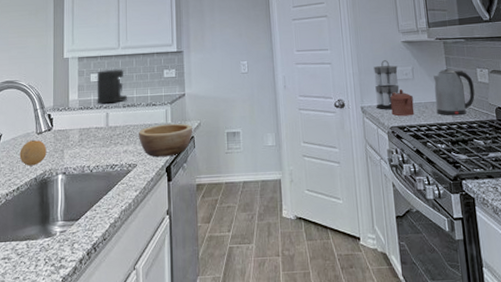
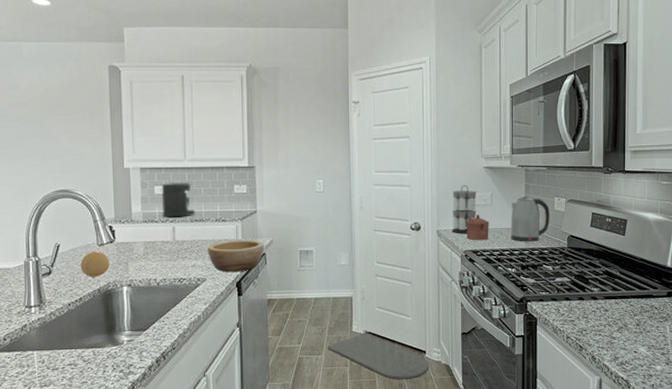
door mat: none [258,218,365,271] -> present [328,332,429,380]

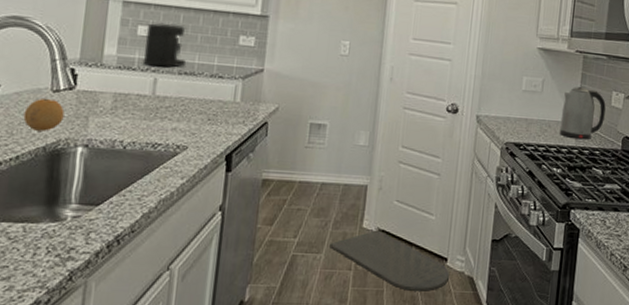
bowl: present [208,240,264,273] -> none [194,102,267,143]
spice rack: present [452,185,477,234] -> none [494,66,527,124]
teapot: present [466,215,489,241] -> none [510,102,537,133]

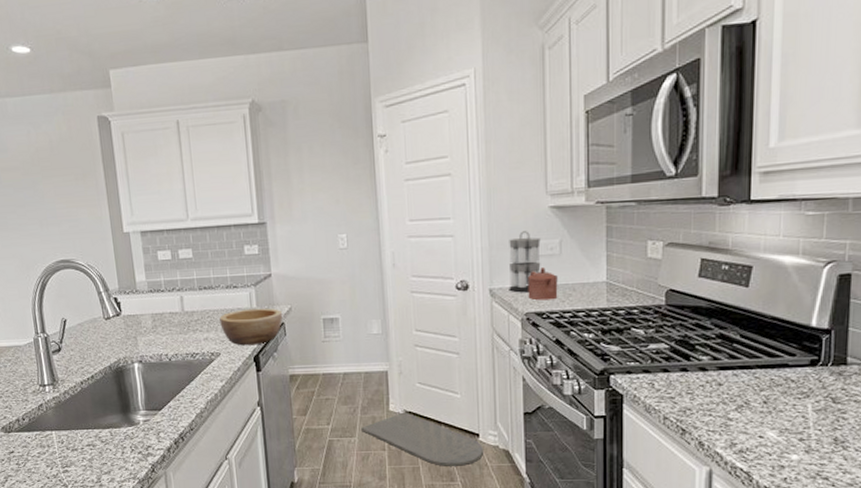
fruit: present [23,98,65,131] -> none [88,325,119,354]
coffee maker: present [142,23,186,68] -> none [165,245,203,286]
bowl: none [194,102,267,143] -> present [219,308,282,346]
spice rack: none [494,66,527,124] -> present [509,231,541,293]
teapot: none [510,102,537,133] -> present [528,267,558,301]
kettle: present [559,87,606,140] -> none [586,242,640,300]

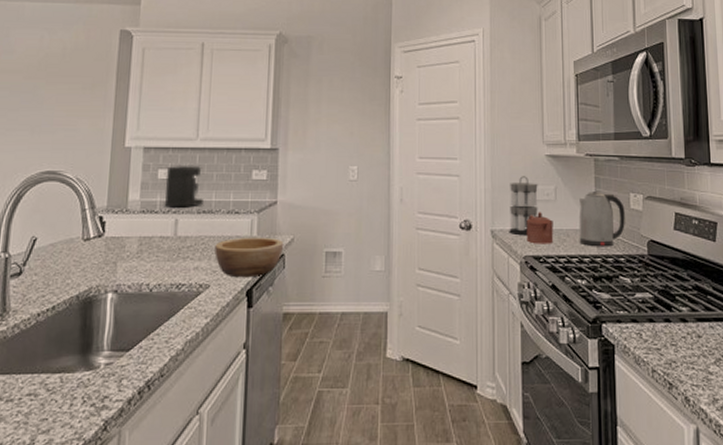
coffee maker: none [165,245,203,286] -> present [164,165,203,208]
door mat: present [361,412,483,466] -> none [355,359,481,424]
kettle: none [586,242,640,300] -> present [578,192,625,247]

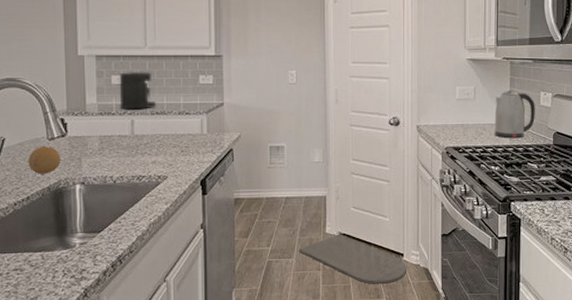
fruit: none [58,247,95,280] -> present [28,146,61,174]
bowl: present [215,237,283,278] -> none [170,134,231,170]
door mat: none [355,359,481,424] -> present [299,234,406,284]
spice rack: present [509,176,538,236] -> none [433,78,459,130]
teapot: present [526,212,554,244] -> none [448,109,472,137]

